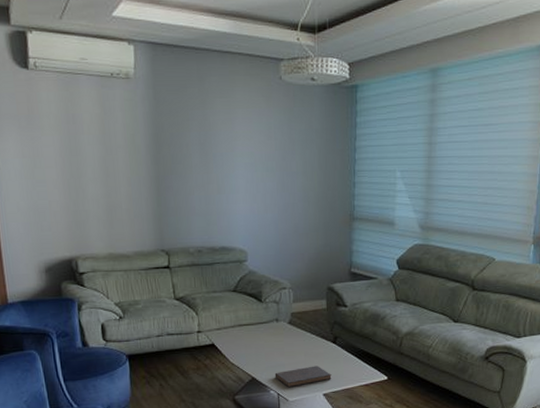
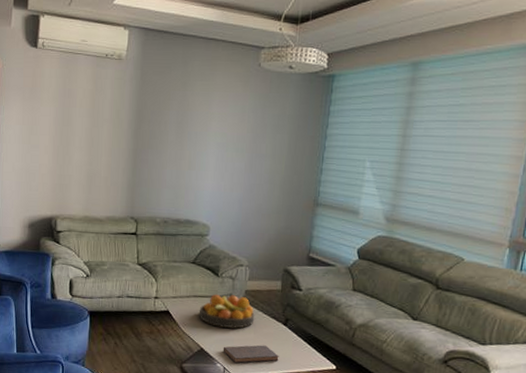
fruit bowl: none [245,319,304,354] -> present [198,294,255,329]

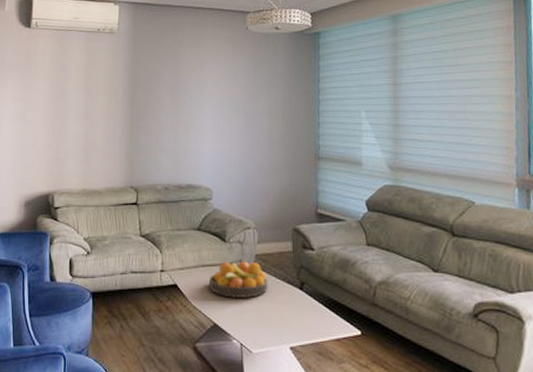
book: present [223,345,279,364] -> none [237,314,299,338]

